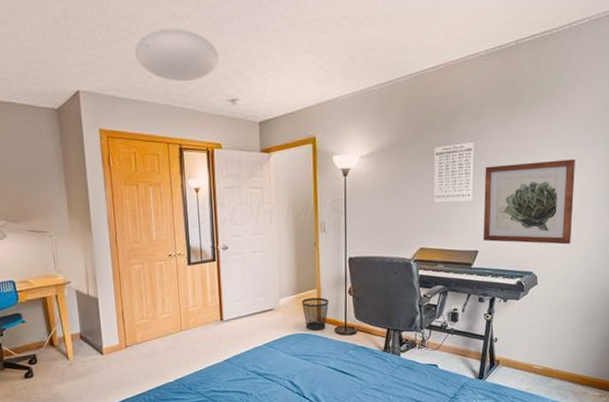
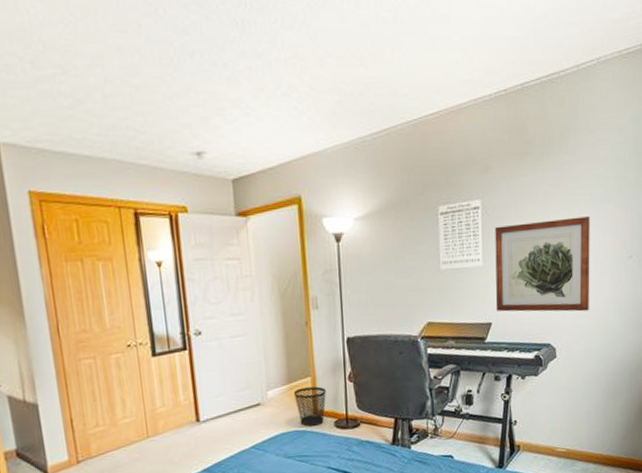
ceiling light: present [134,28,219,82] -> none [70,65,179,131]

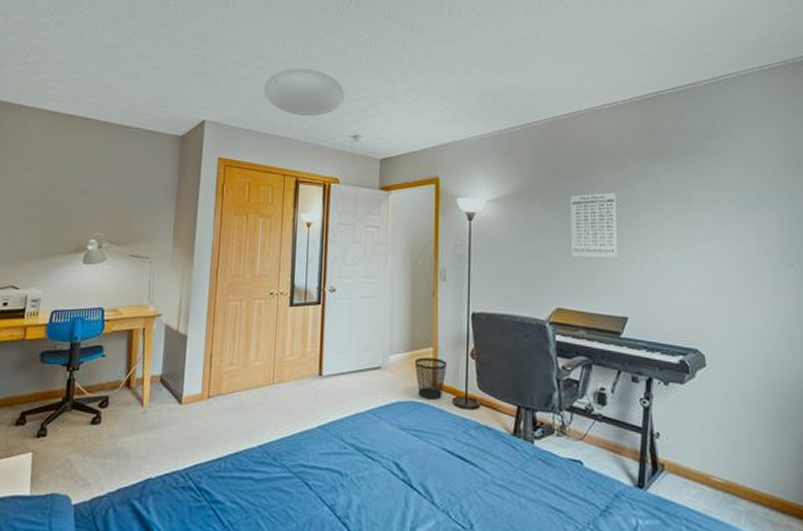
ceiling light: none [70,65,179,131] -> present [263,68,344,117]
wall art: present [495,216,590,312] -> none [630,218,744,319]

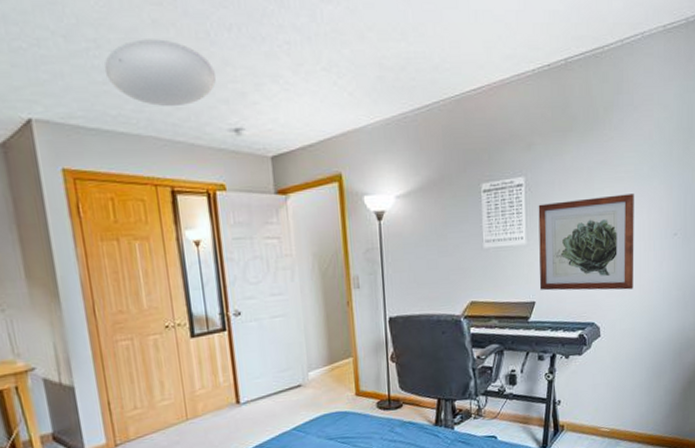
wastebasket: present [414,357,447,400] -> none [335,367,368,408]
wall art: none [630,218,744,319] -> present [538,194,634,291]

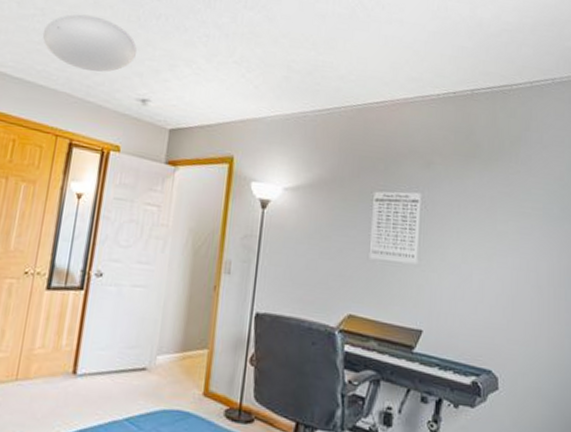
wall art: present [538,194,634,291] -> none [428,224,542,340]

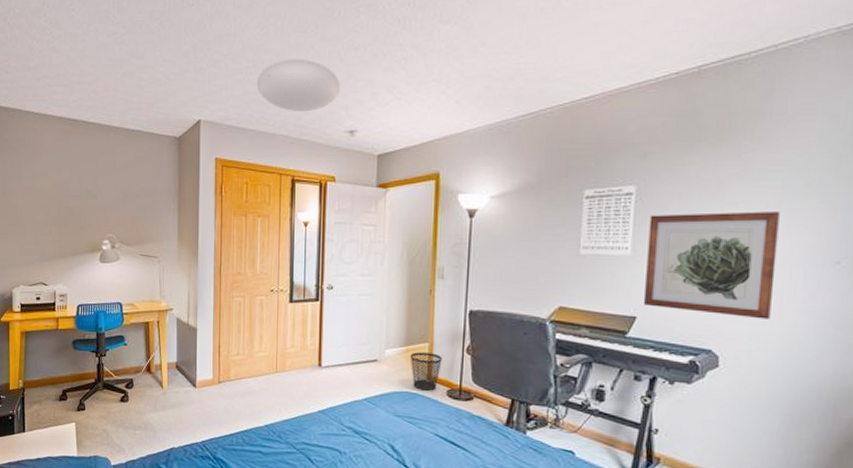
wastebasket: none [185,360,222,410] -> present [410,352,442,391]
wall art: none [428,224,542,340] -> present [643,211,780,320]

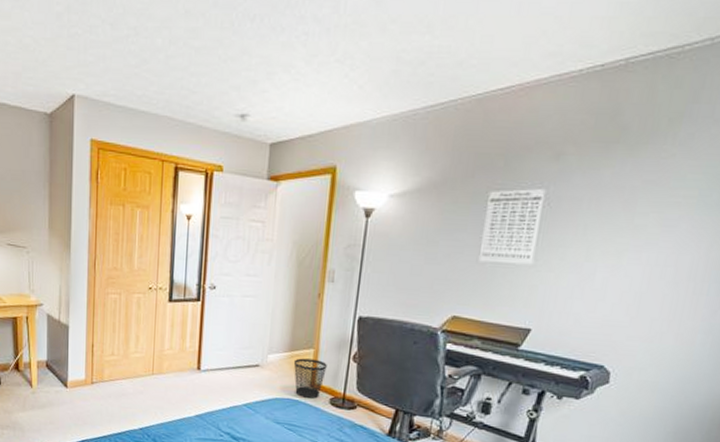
ceiling light: present [256,59,340,112] -> none [138,28,232,91]
wall art: present [643,211,780,320] -> none [539,222,692,337]

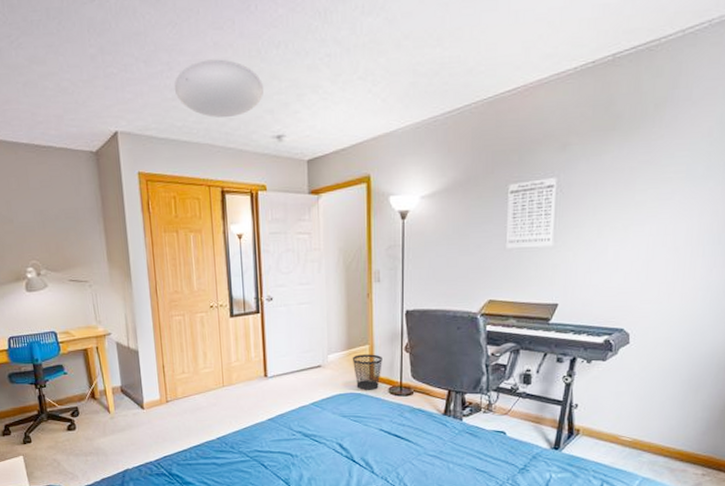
ceiling light: none [138,28,232,91] -> present [174,59,263,118]

